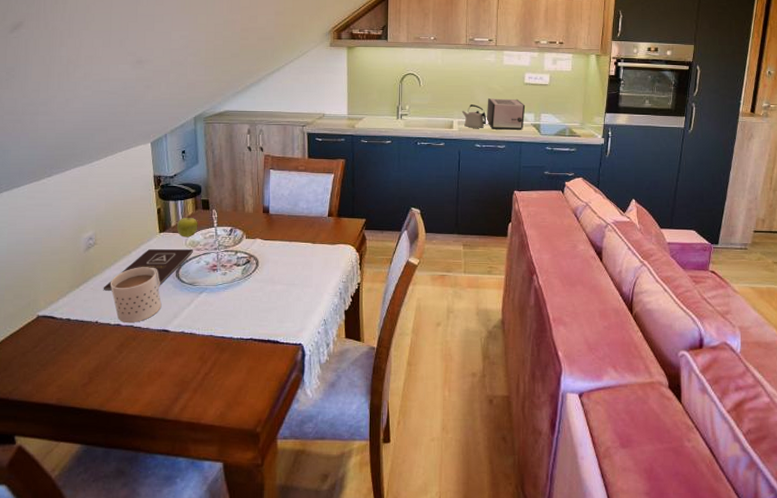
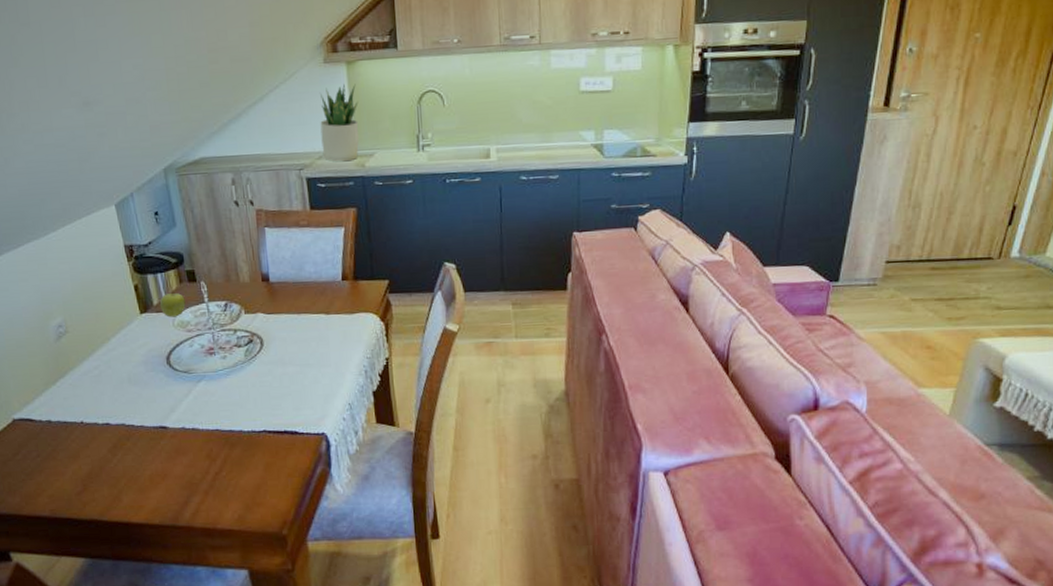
book: present [103,249,193,291] -> none [83,331,183,386]
mug: present [110,267,162,323] -> none [90,355,155,422]
planter: none [322,63,354,123] -> present [320,83,359,162]
kettle: present [462,104,487,129] -> none [501,125,534,157]
toaster: present [486,98,526,131] -> none [532,112,583,155]

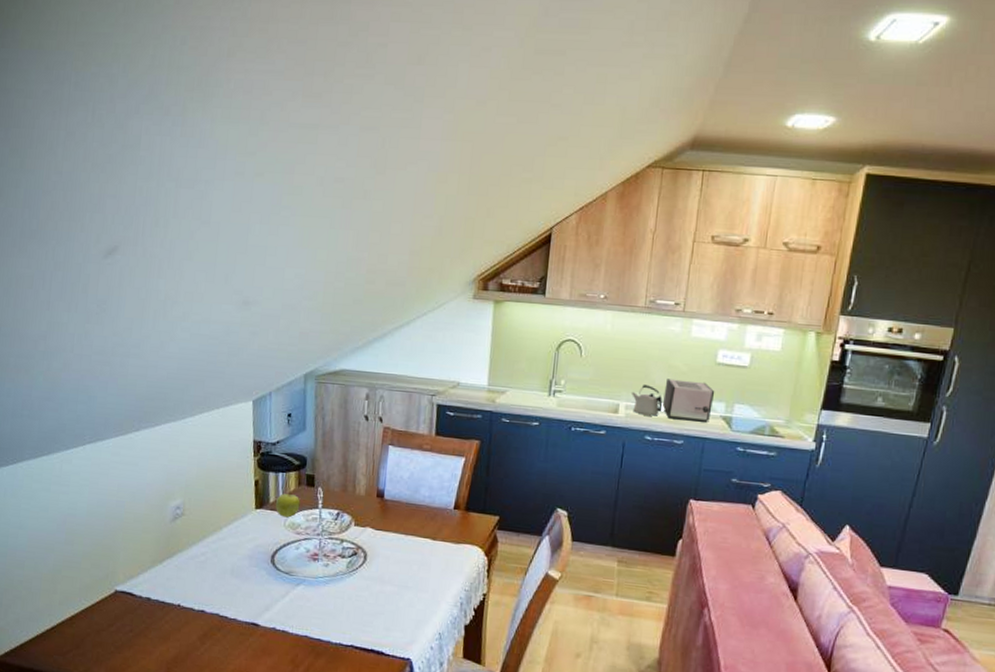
planter: present [320,83,359,162] -> none [457,320,500,395]
kettle: none [501,125,534,157] -> present [632,385,663,417]
toaster: none [532,112,583,155] -> present [661,379,715,424]

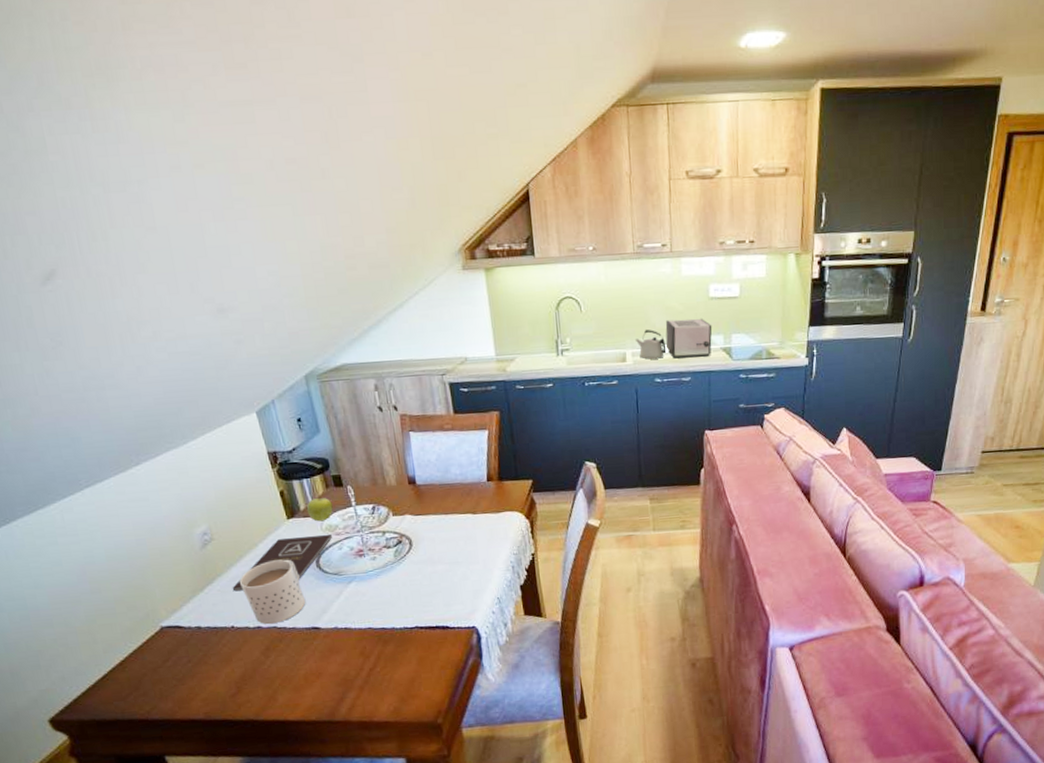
book: none [188,527,292,571] -> present [232,535,332,592]
mug: none [196,546,253,611] -> present [239,559,306,625]

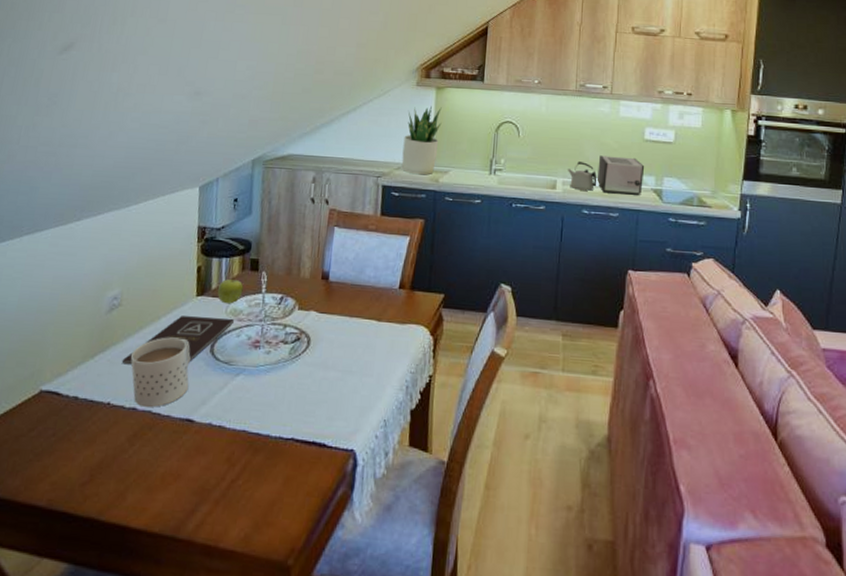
planter: none [460,290,500,367] -> present [401,105,442,175]

